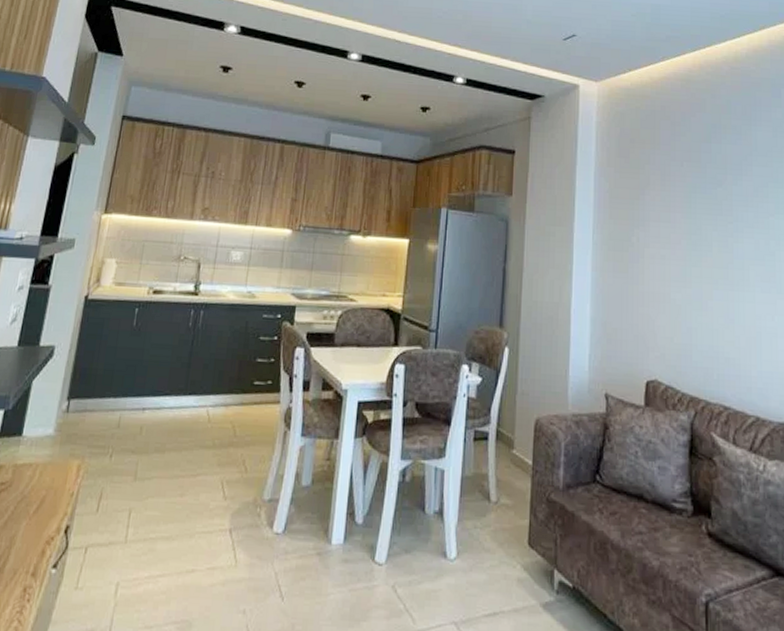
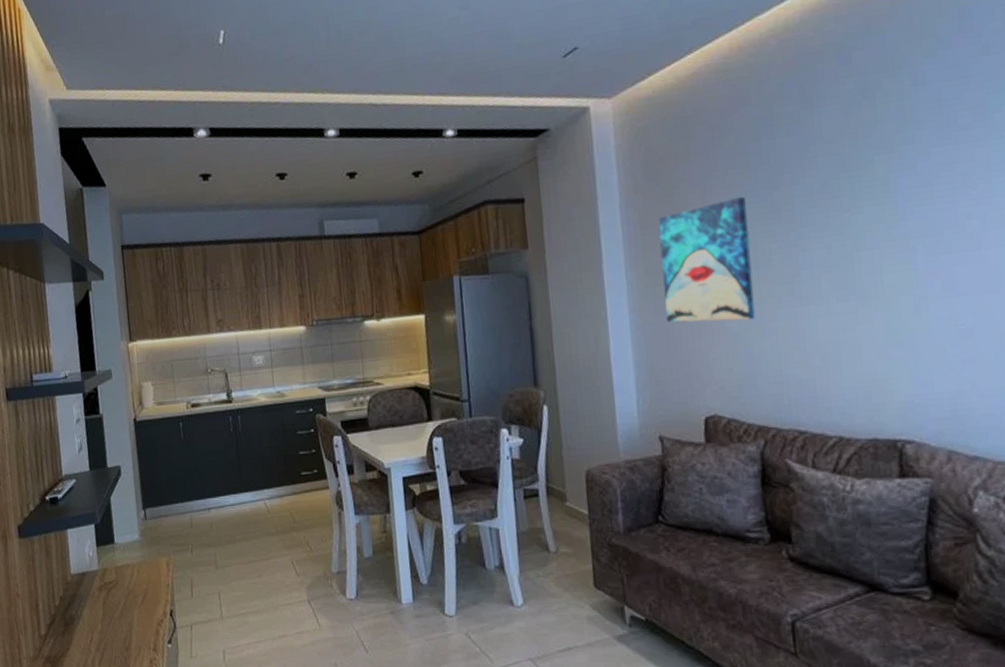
wall art: none [622,186,696,296] -> present [657,196,756,323]

